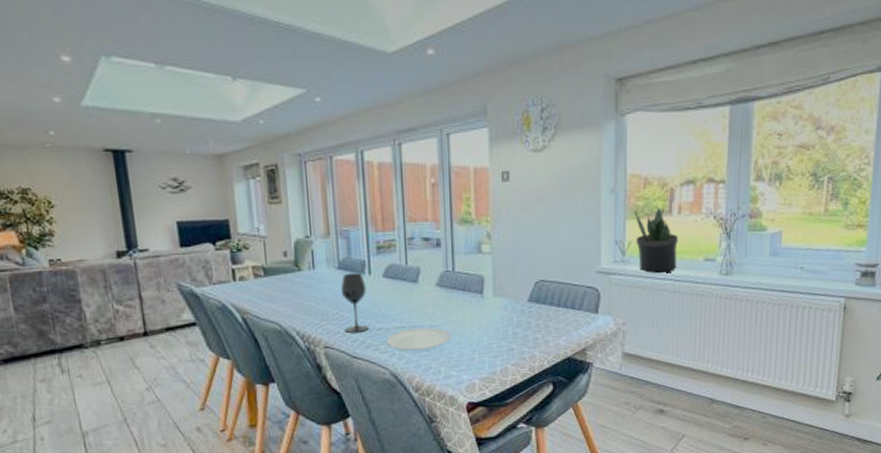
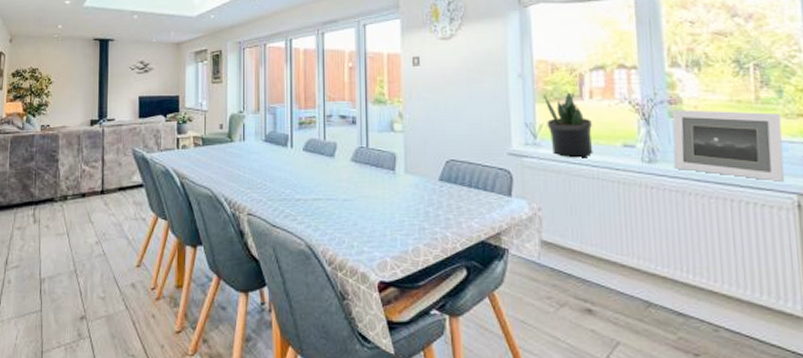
wineglass: present [340,272,369,333] -> none [265,145,288,202]
plate: present [386,327,451,353] -> none [303,201,363,225]
picture frame: none [746,223,843,289] -> present [672,110,785,183]

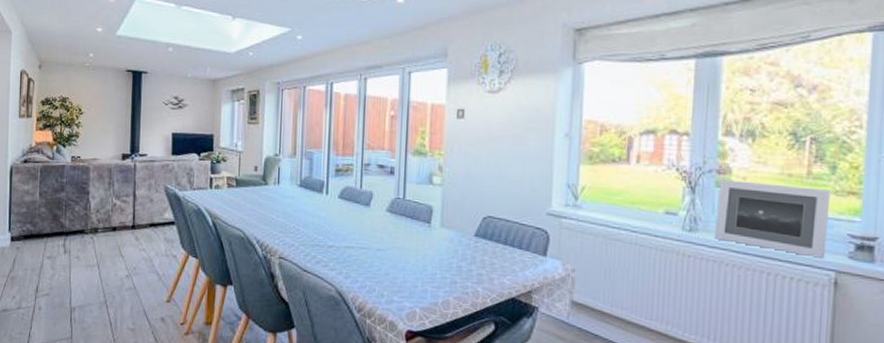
planter: present [544,92,593,158] -> none [589,155,636,223]

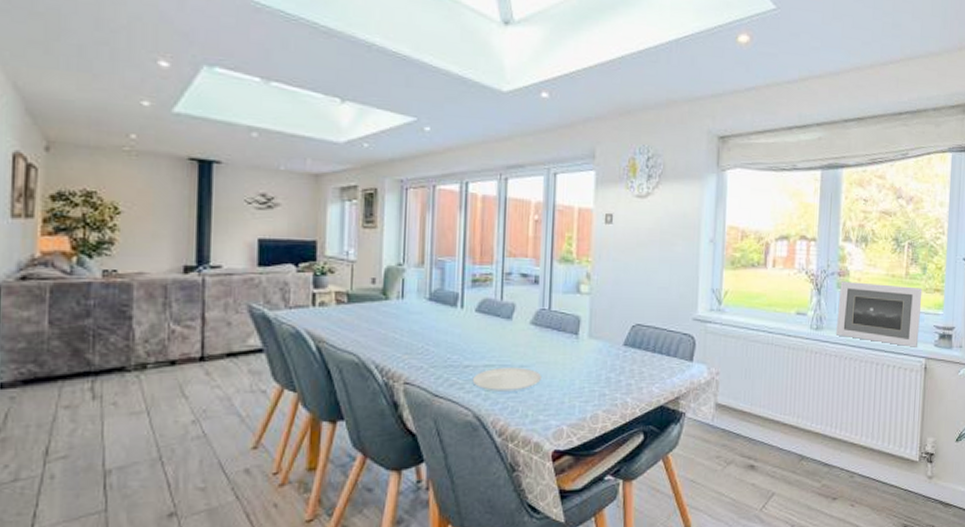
plate: none [335,249,396,274] -> present [472,367,541,393]

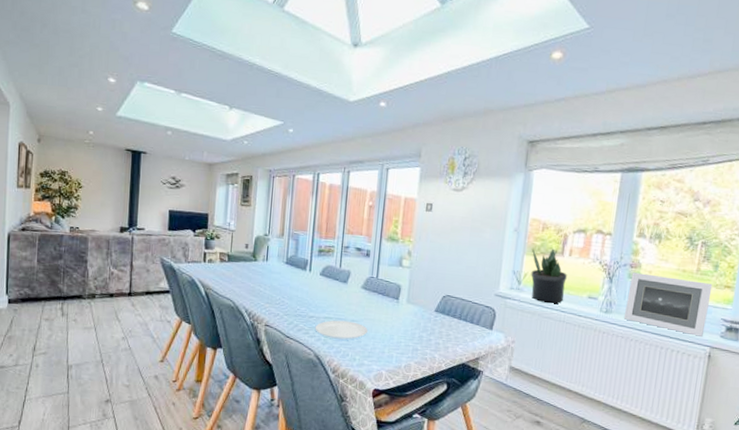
planter: none [732,260,772,325] -> present [530,248,567,304]

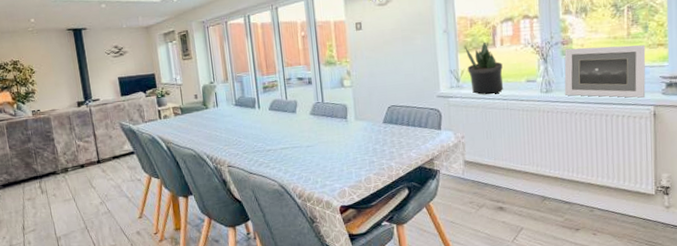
plate: present [315,320,368,341] -> none [274,147,324,168]

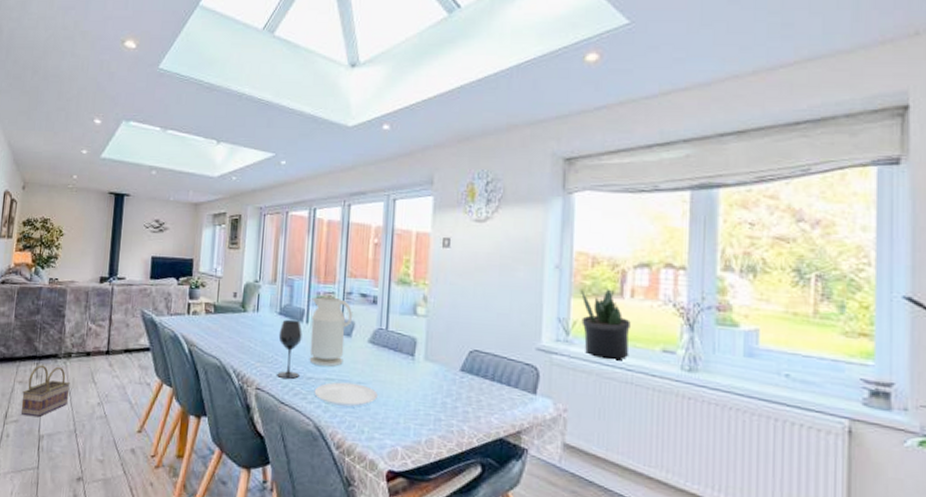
basket: none [33,180,75,224] -> present [20,365,70,417]
wineglass: none [238,107,261,154] -> present [277,319,303,379]
water jug: none [259,84,295,140] -> present [309,297,353,368]
plate: none [274,147,324,168] -> present [314,382,378,408]
picture frame: present [564,45,646,99] -> none [715,317,840,406]

